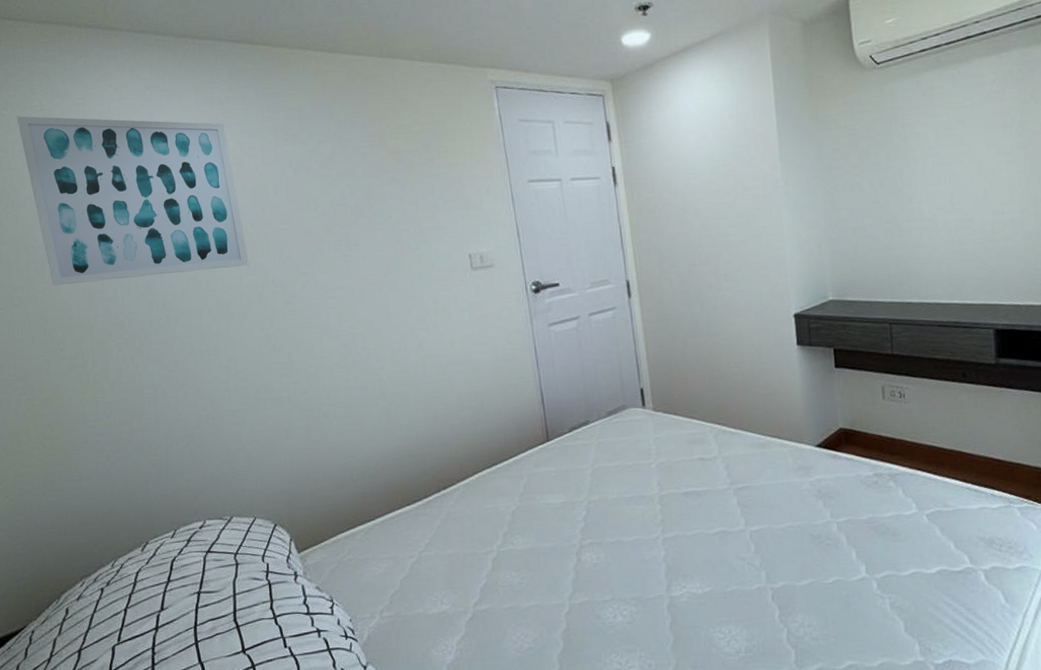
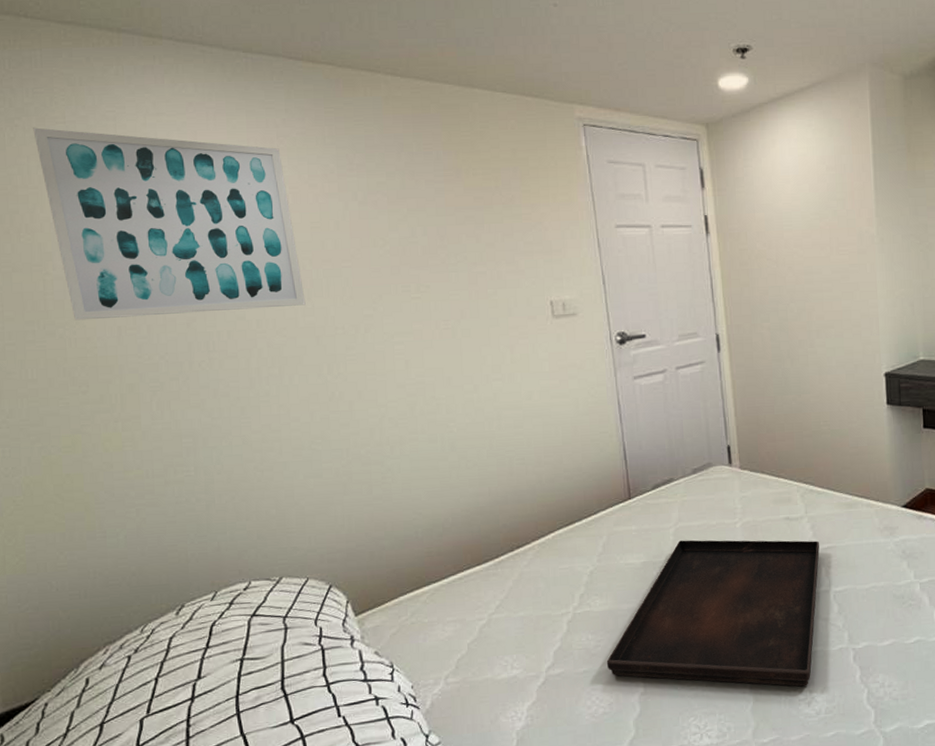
serving tray: none [530,480,734,625] -> present [606,540,820,687]

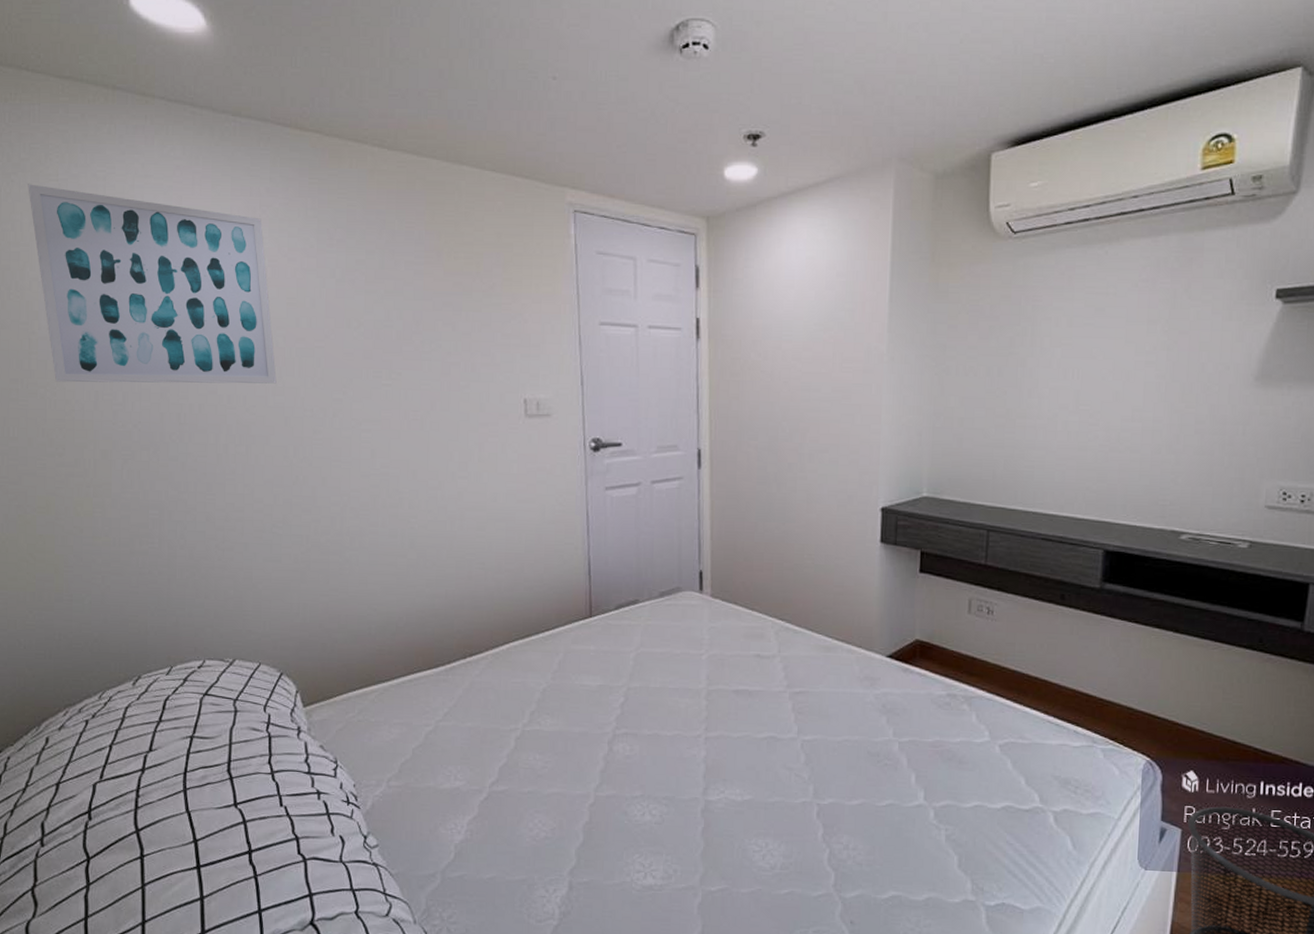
serving tray: present [606,540,820,687] -> none [552,667,790,838]

